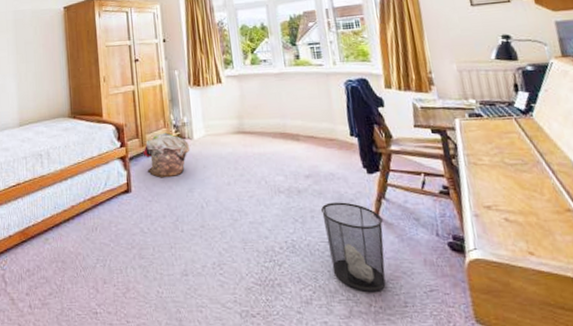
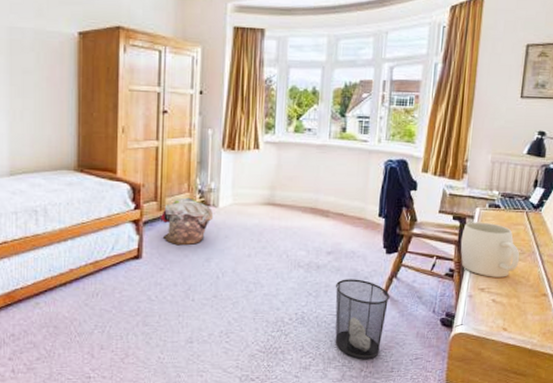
mug: none [446,133,525,193] -> present [460,222,520,277]

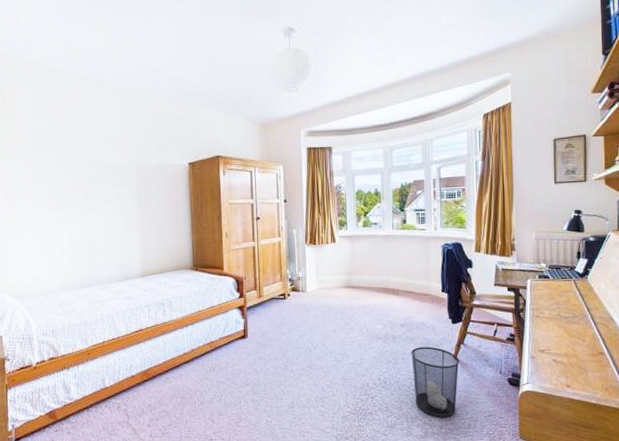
laundry basket: present [160,197,214,246] -> none [260,285,303,326]
mug: present [460,222,520,277] -> none [517,291,574,340]

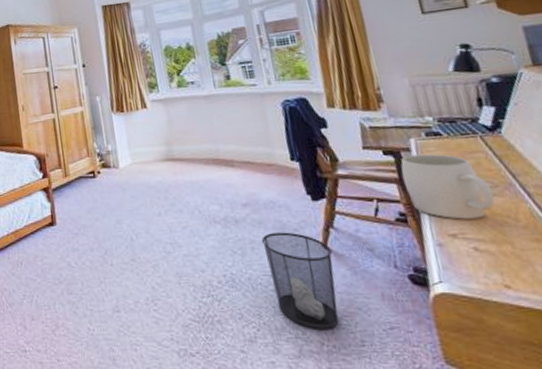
mug: none [517,291,574,340] -> present [400,154,495,220]

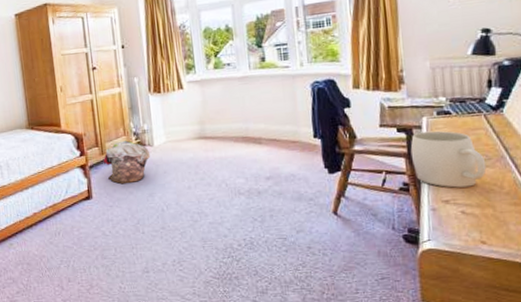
laundry basket: none [66,161,117,210] -> present [103,140,151,185]
waste bin: present [262,232,339,331] -> none [280,201,341,282]

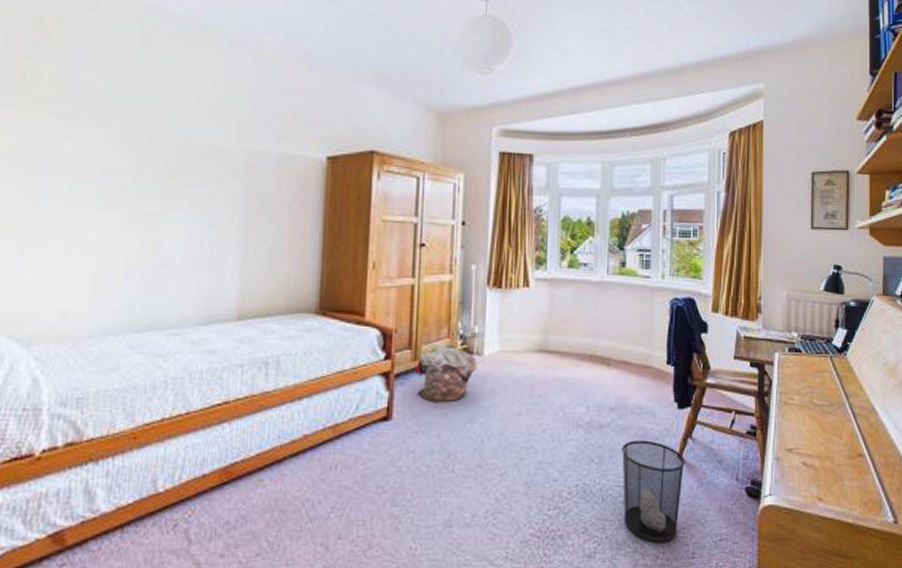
waste bin: none [280,201,341,282] -> present [622,440,685,544]
mug: present [410,131,487,188] -> none [761,369,829,435]

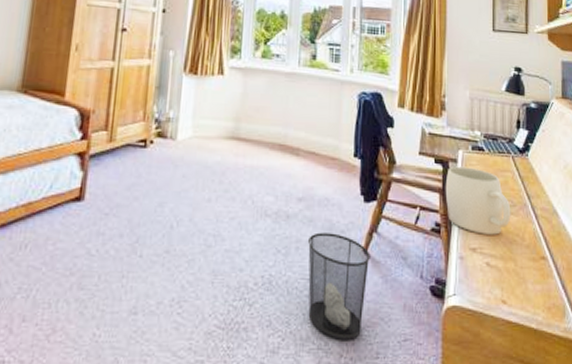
laundry basket: present [414,344,478,403] -> none [109,127,171,186]
mug: none [761,369,829,435] -> present [445,166,511,235]

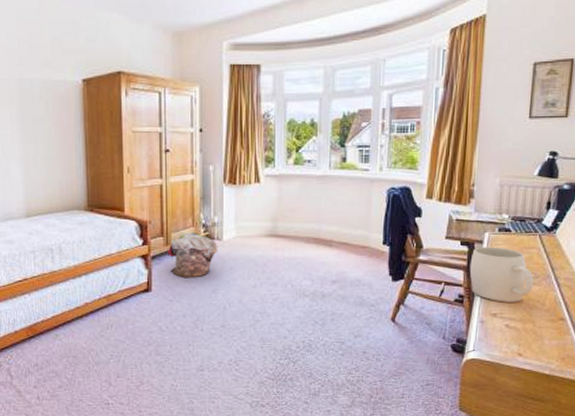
laundry basket: none [109,127,171,186] -> present [167,232,218,278]
waste bin: present [308,232,370,341] -> none [342,307,398,386]

